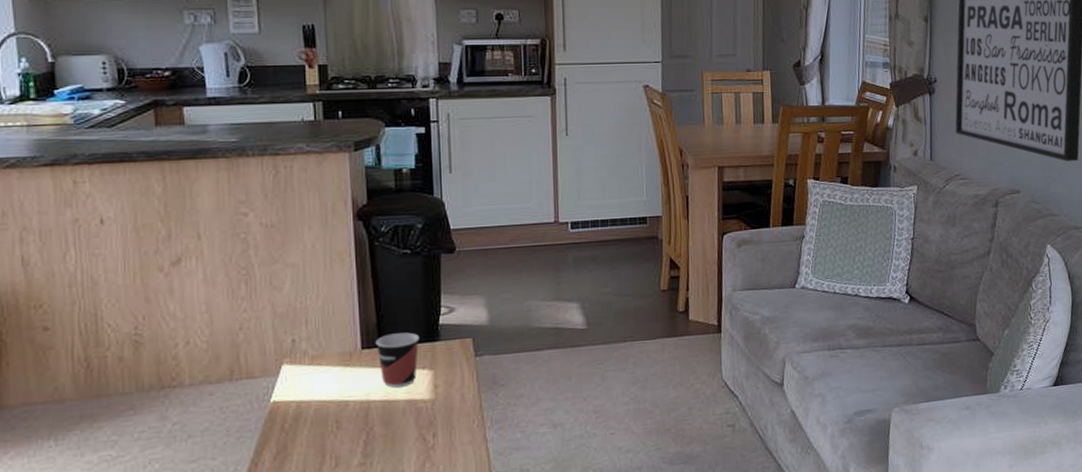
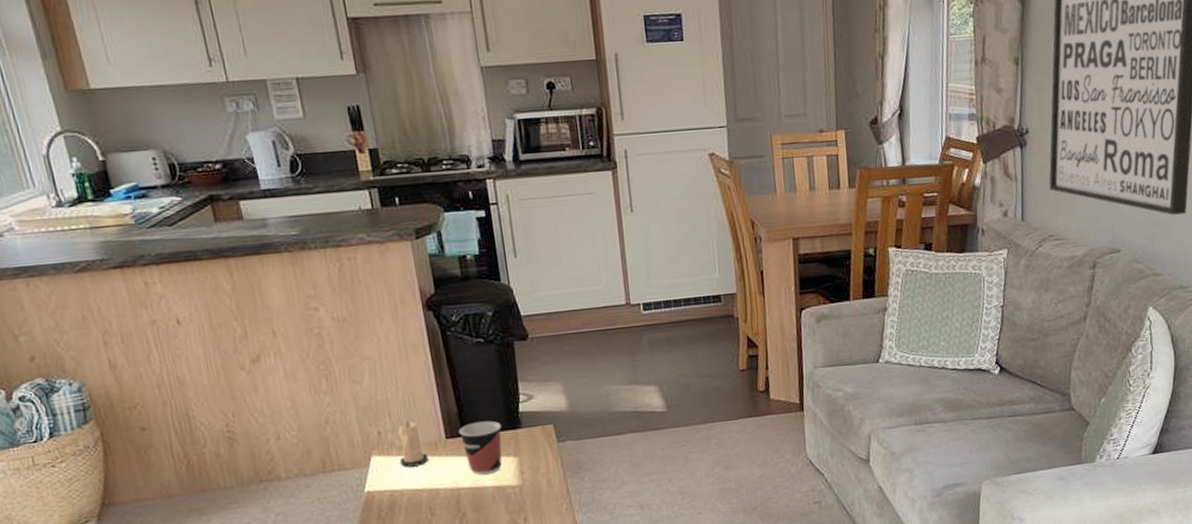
candle: none [312,329,341,378] -> present [398,420,429,468]

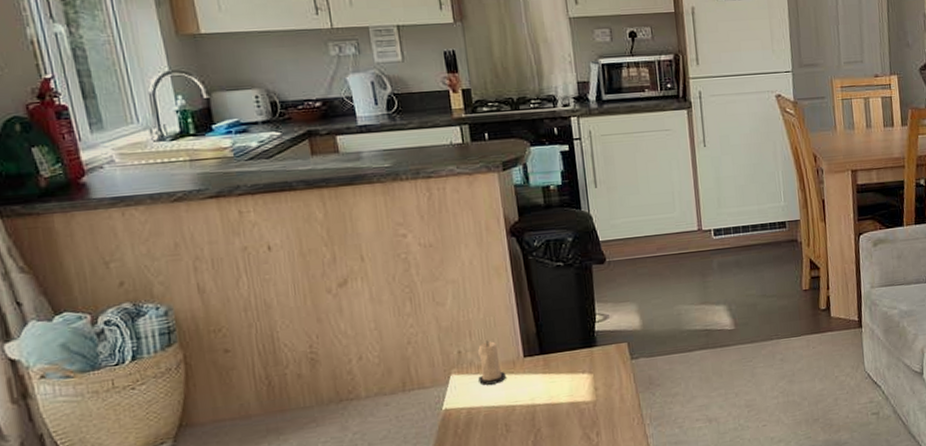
cup: present [458,421,502,476] -> none [536,339,578,393]

